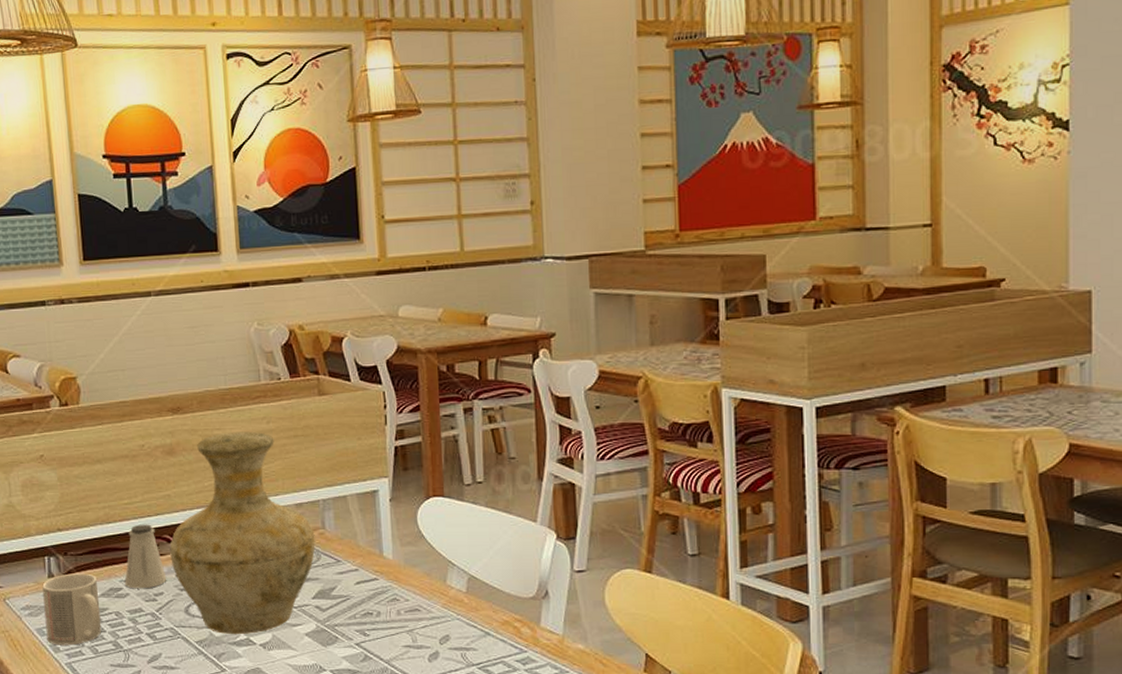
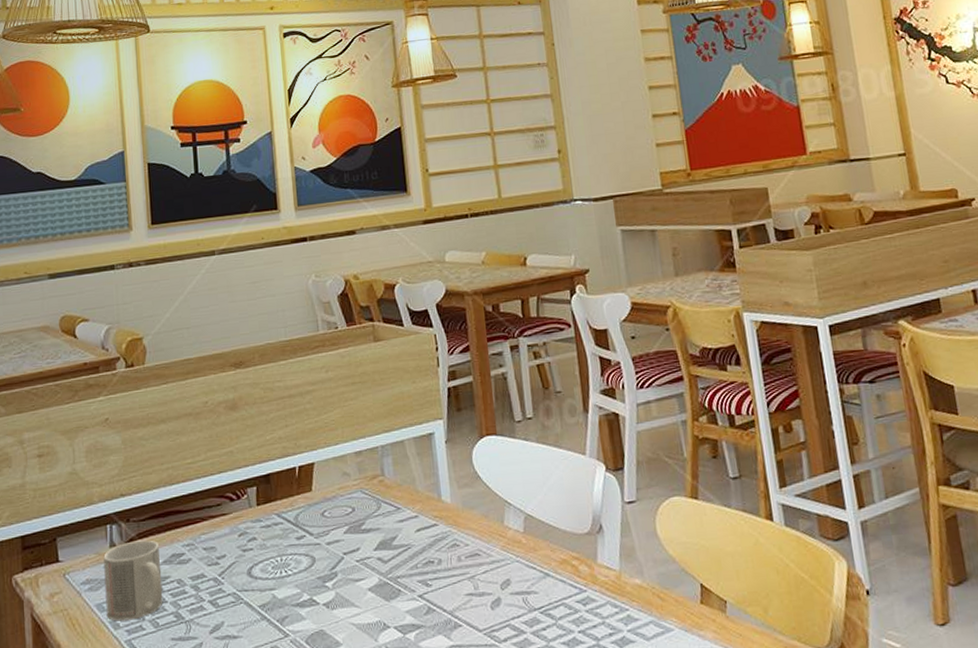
saltshaker: present [124,524,167,589] -> none [187,483,230,553]
vase: present [169,431,316,635] -> none [232,381,376,596]

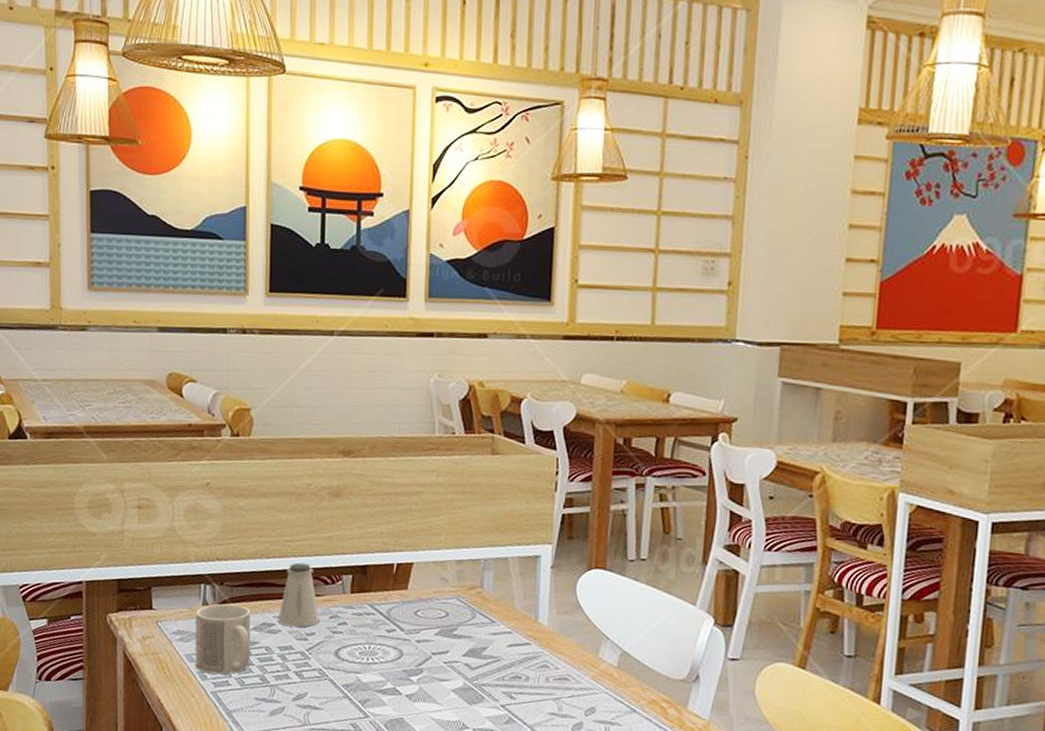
saltshaker: none [187,483,230,553] -> present [278,562,320,627]

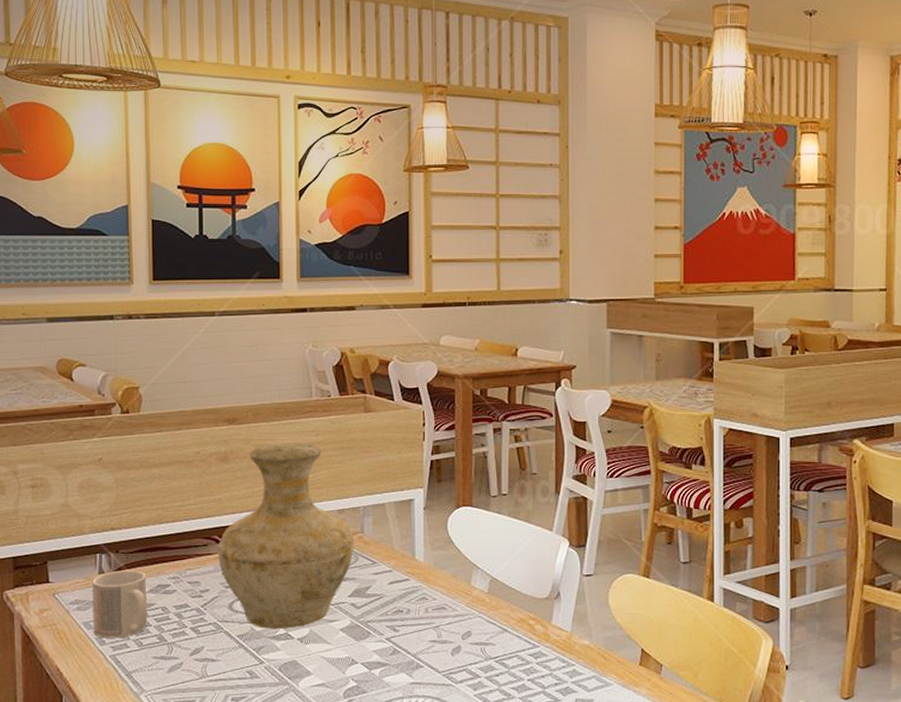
saltshaker: present [278,562,320,627] -> none [173,525,214,586]
vase: none [326,481,472,684] -> present [218,442,354,630]

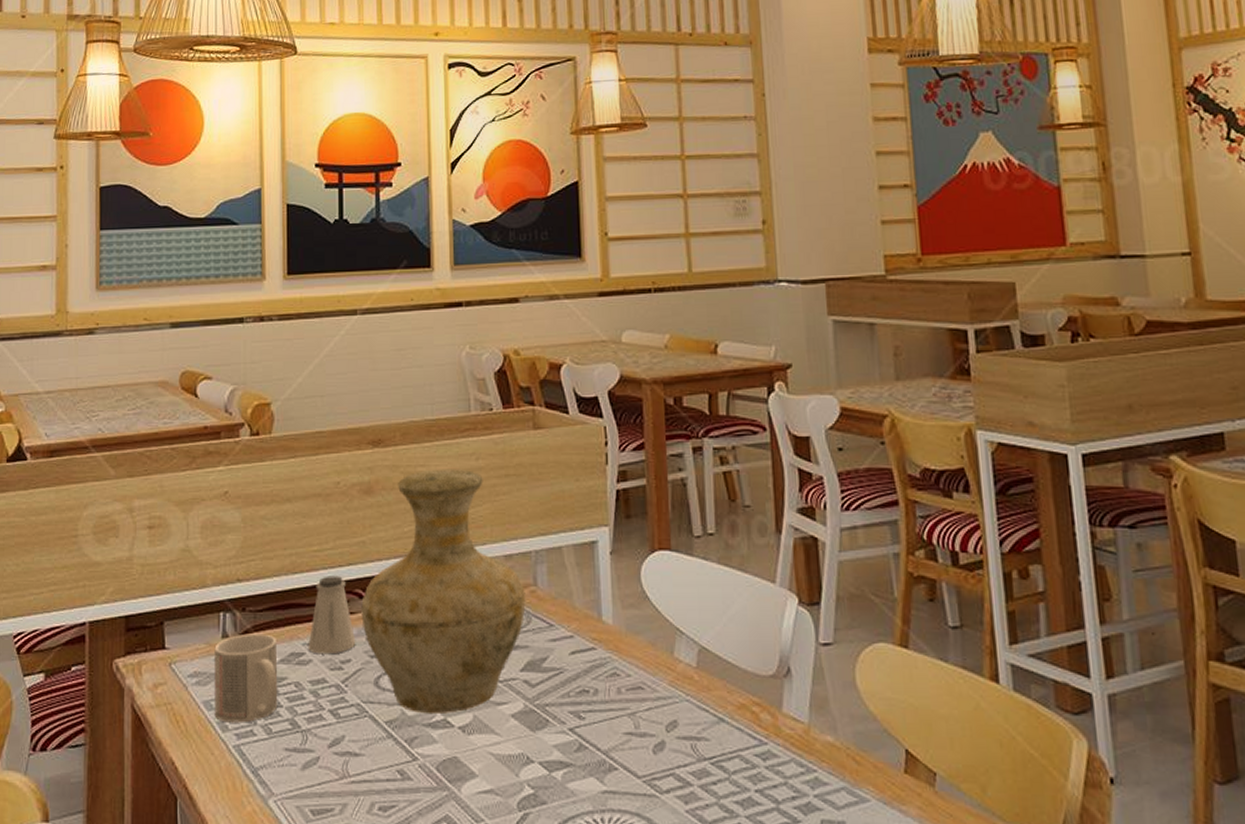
saltshaker: none [173,525,214,586] -> present [308,575,356,655]

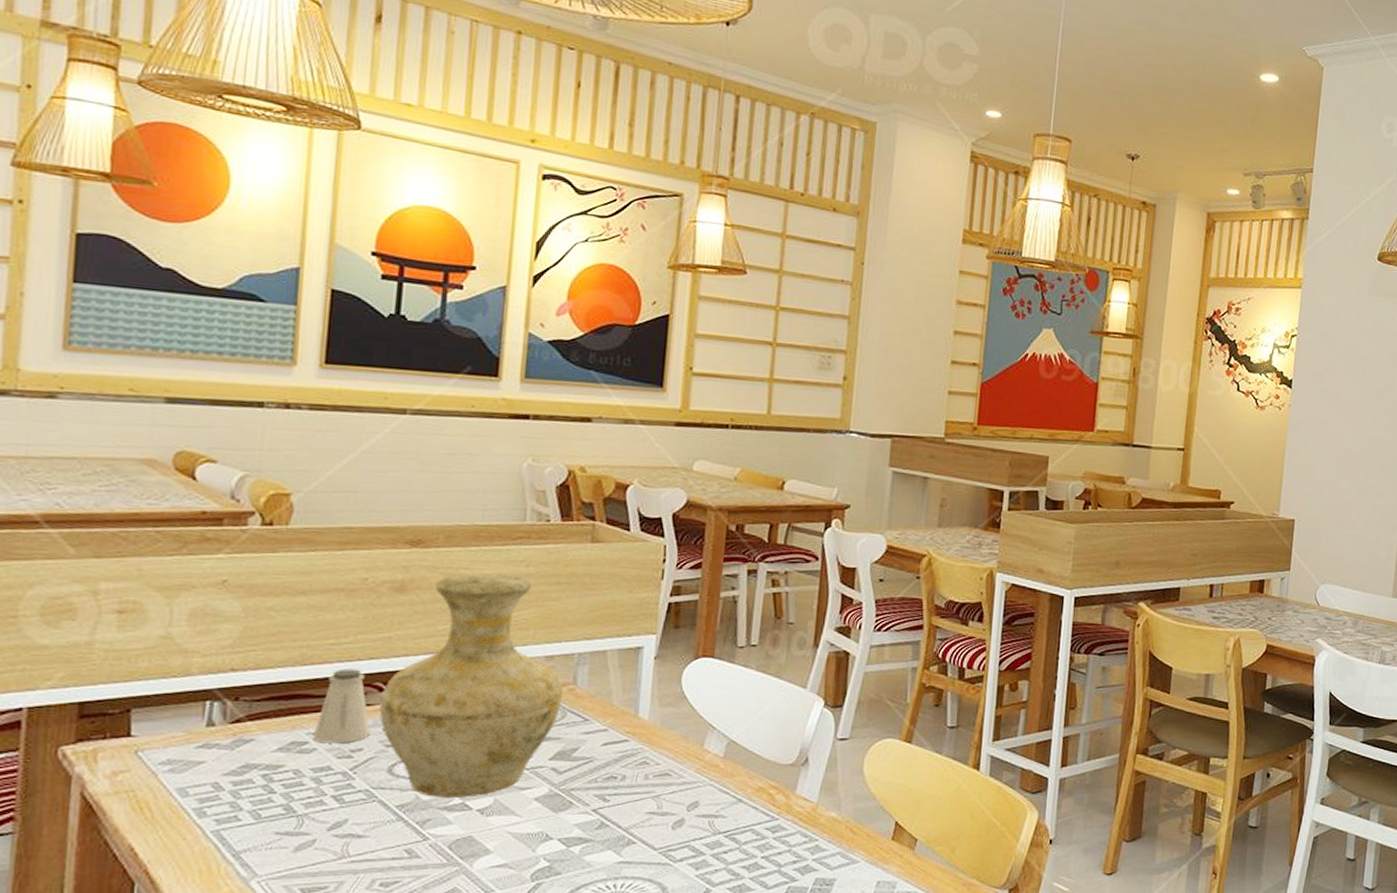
mug: present [214,633,278,723] -> none [190,722,275,809]

